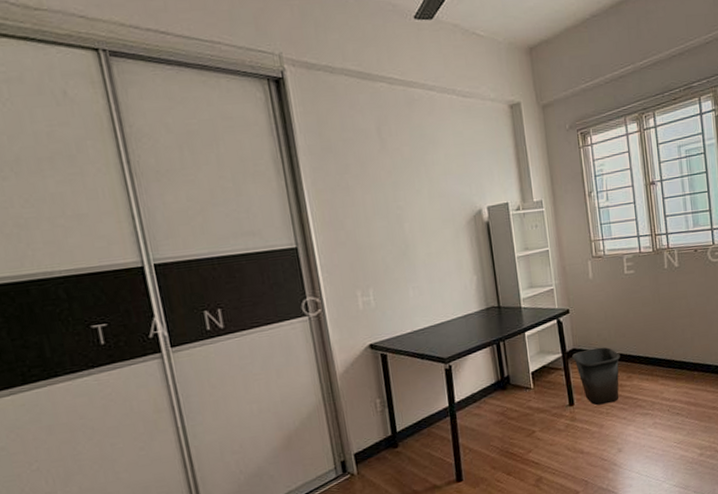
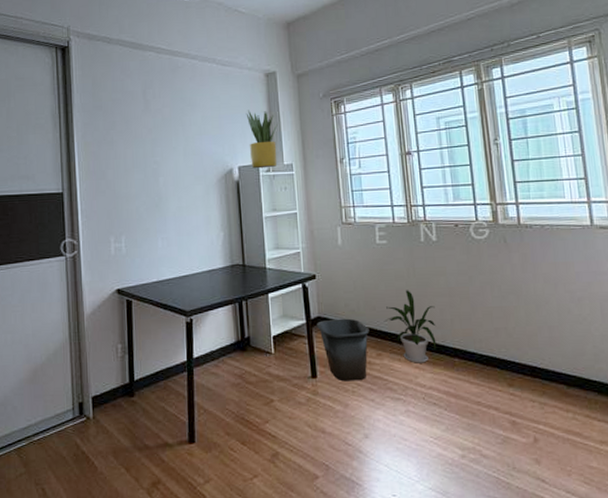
planter: none [491,145,527,208] -> present [246,110,278,169]
house plant: none [632,315,679,381] -> present [383,290,437,363]

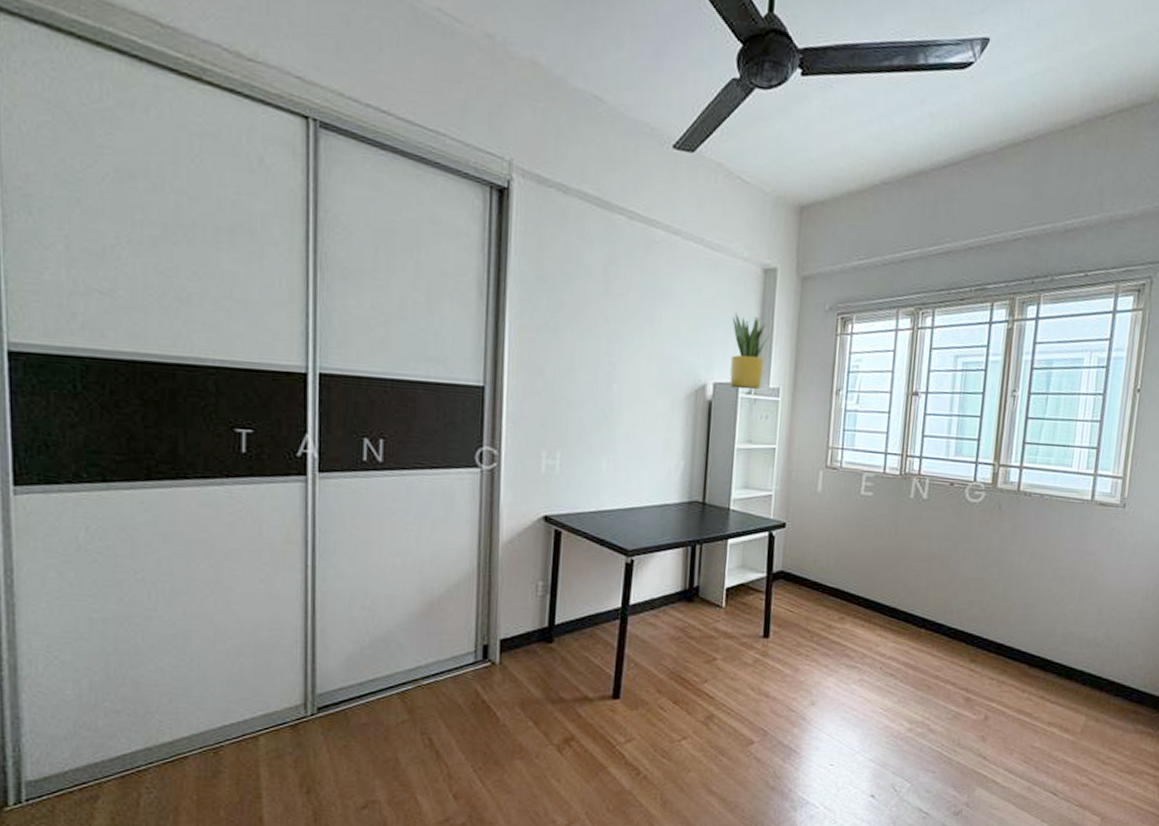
waste bin: present [317,318,370,382] -> none [778,575,836,645]
house plant: present [383,290,437,363] -> none [853,550,911,631]

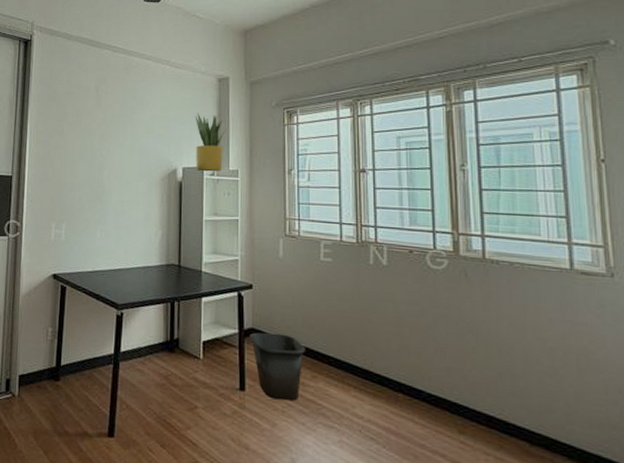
waste bin: none [778,575,836,645] -> present [250,332,306,401]

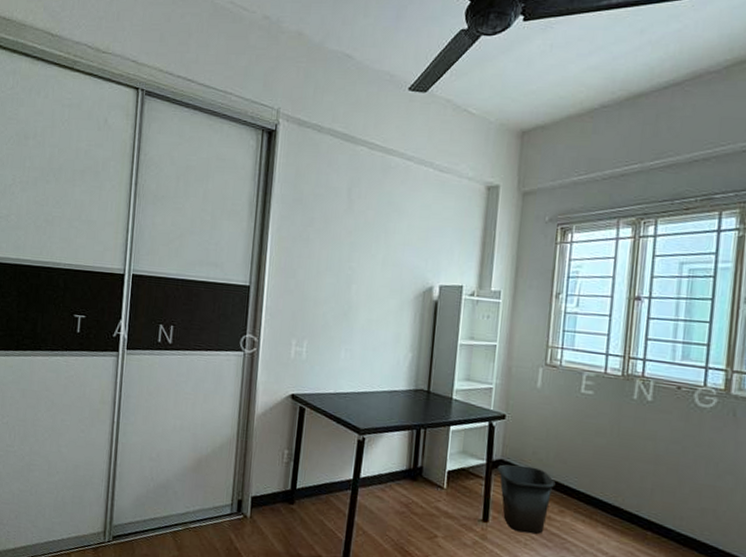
planter: present [195,112,226,172] -> none [454,224,492,292]

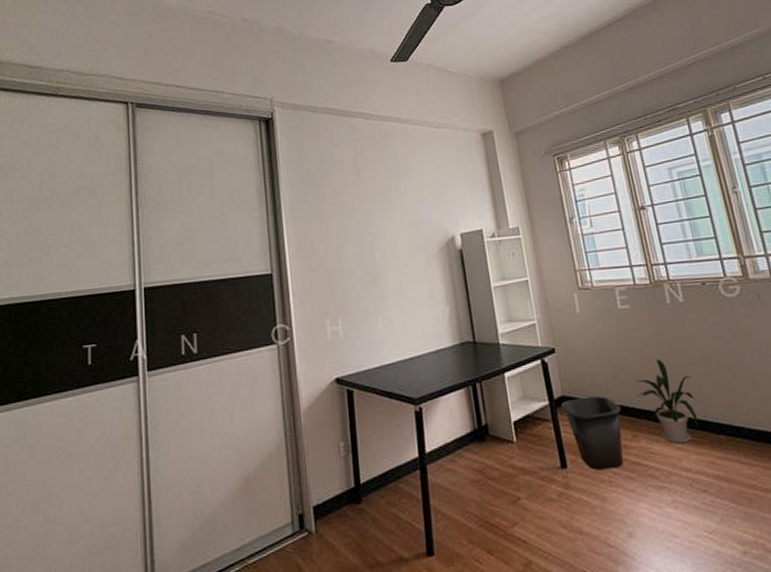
house plant: none [573,448,636,530] -> present [635,359,699,444]

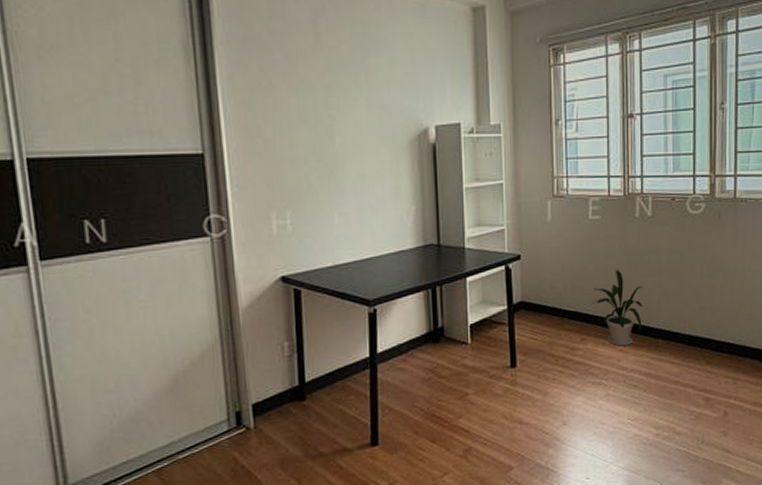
waste bin: present [561,395,624,471] -> none [519,302,575,369]

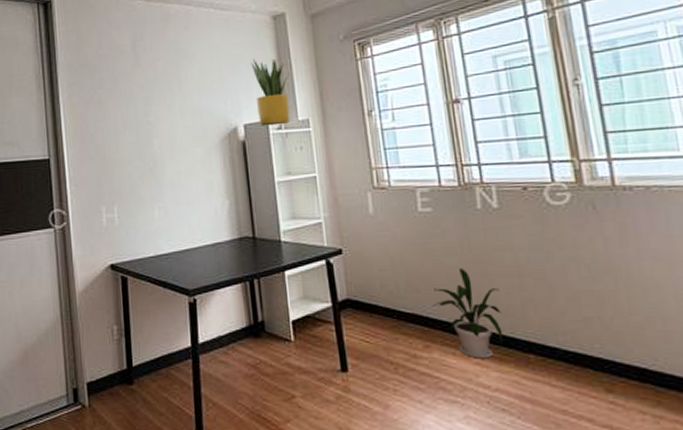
planter: none [446,53,485,129] -> present [251,58,291,127]

